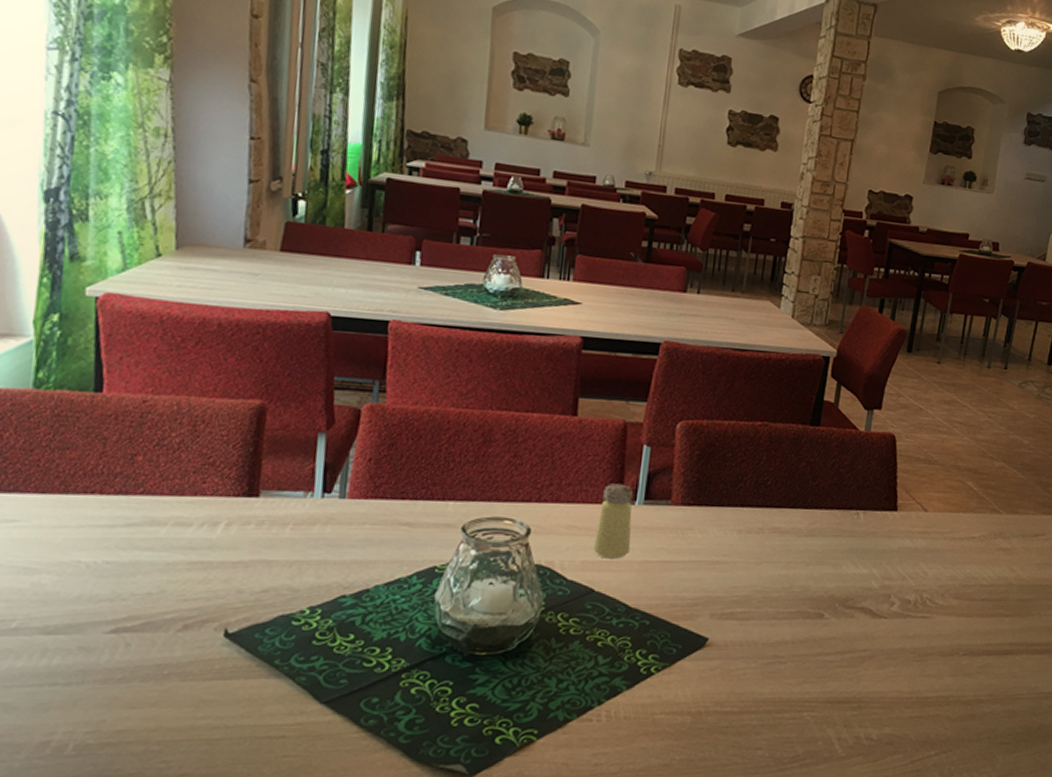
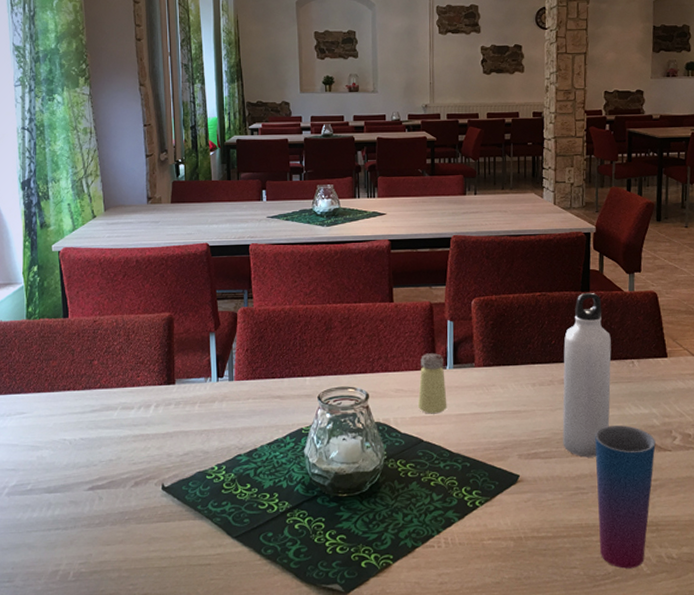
water bottle: none [765,427,837,621] -> present [562,292,612,457]
cup: none [791,586,871,750] -> present [595,425,656,569]

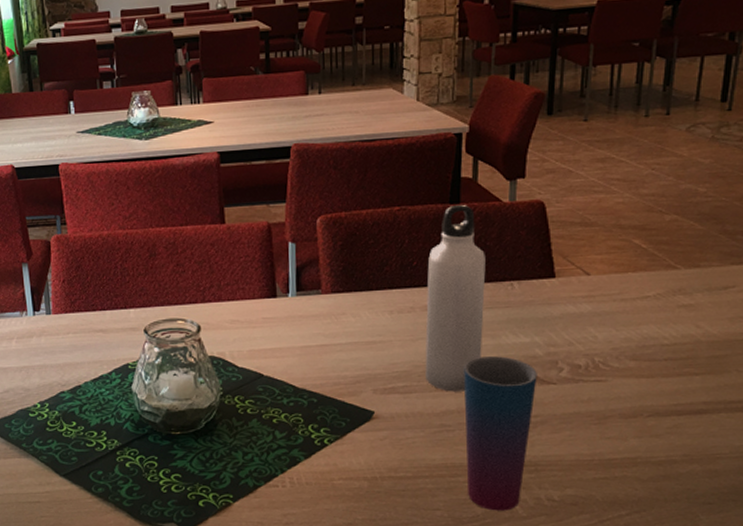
saltshaker: present [417,353,447,414] -> none [256,279,290,347]

